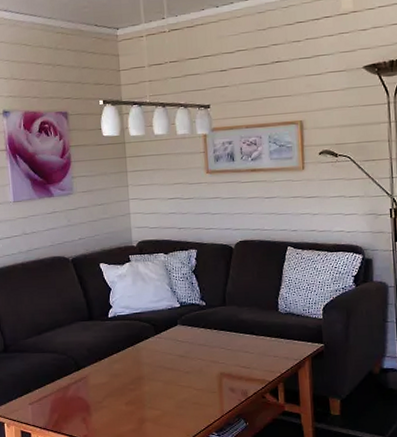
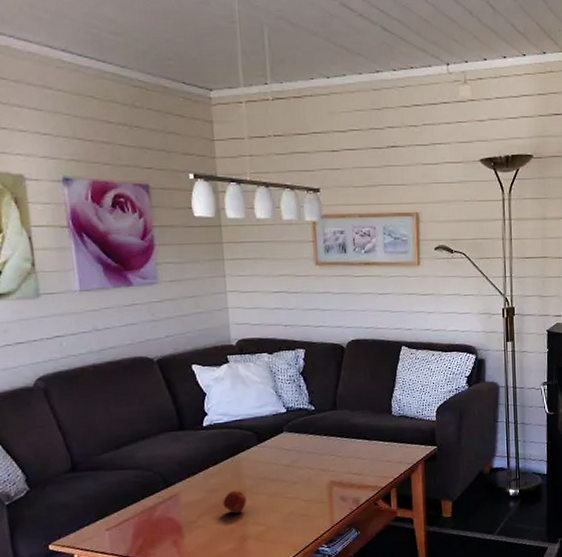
apple: none [124,376,145,397] -> present [223,490,247,514]

